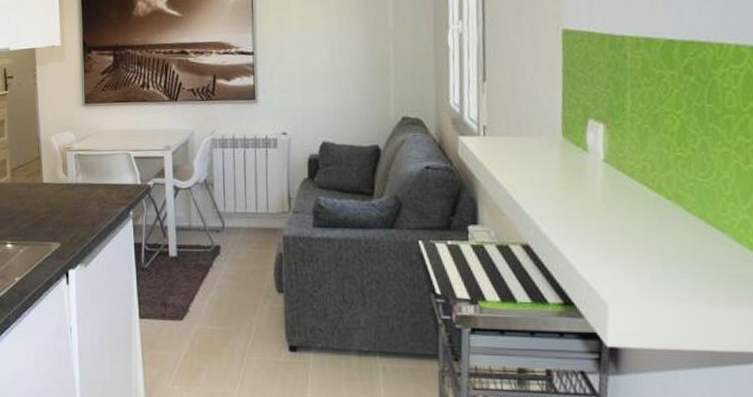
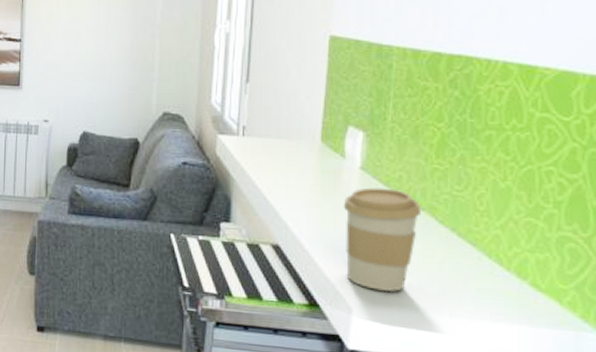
coffee cup: none [589,179,669,286] -> present [343,187,422,292]

